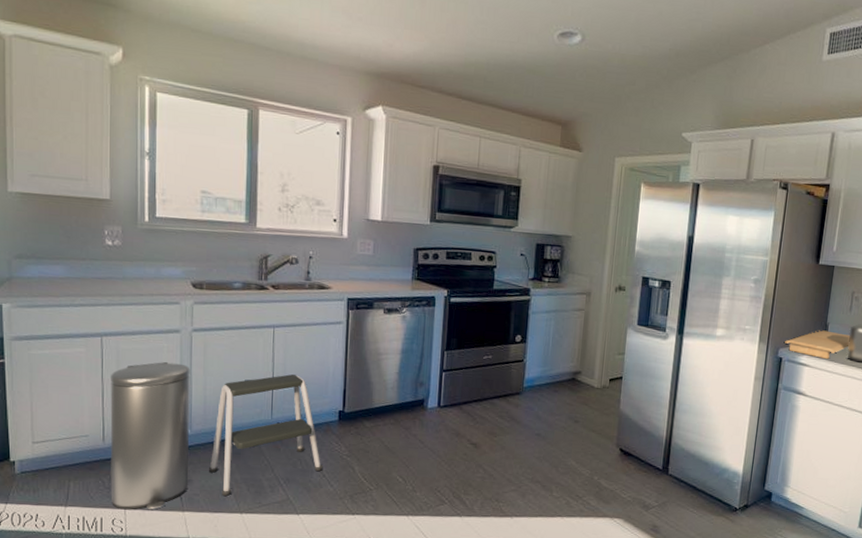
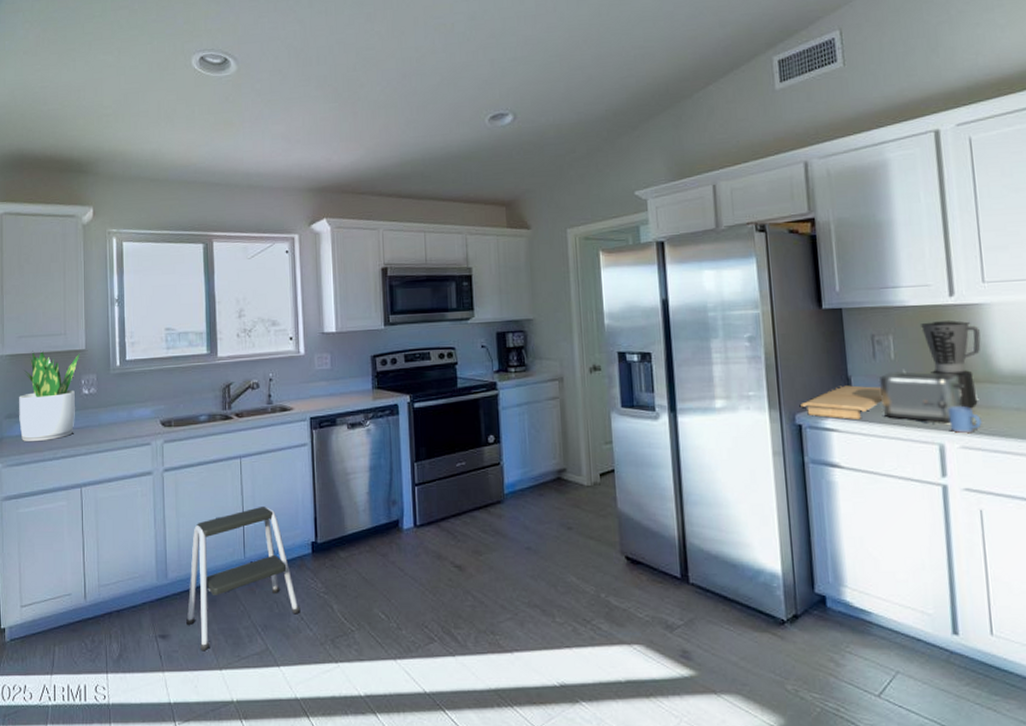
planter: none [31,192,104,287] -> present [19,350,80,442]
pedal bin: present [110,362,190,510] -> none [90,507,167,674]

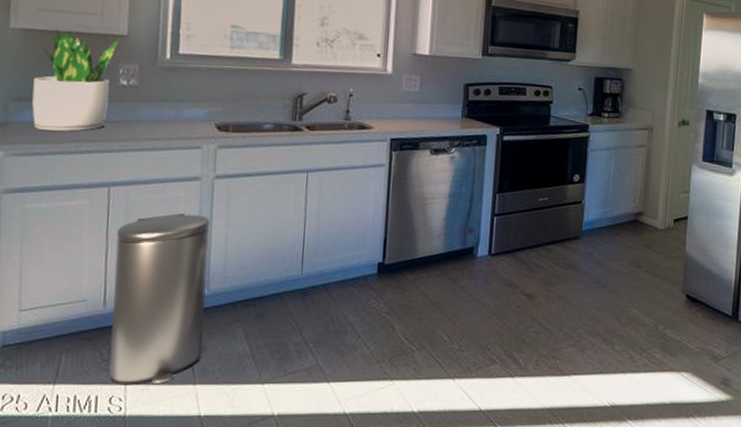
pedal bin: none [90,507,167,674] -> present [109,213,210,386]
step stool: present [186,507,301,652] -> none [227,223,359,365]

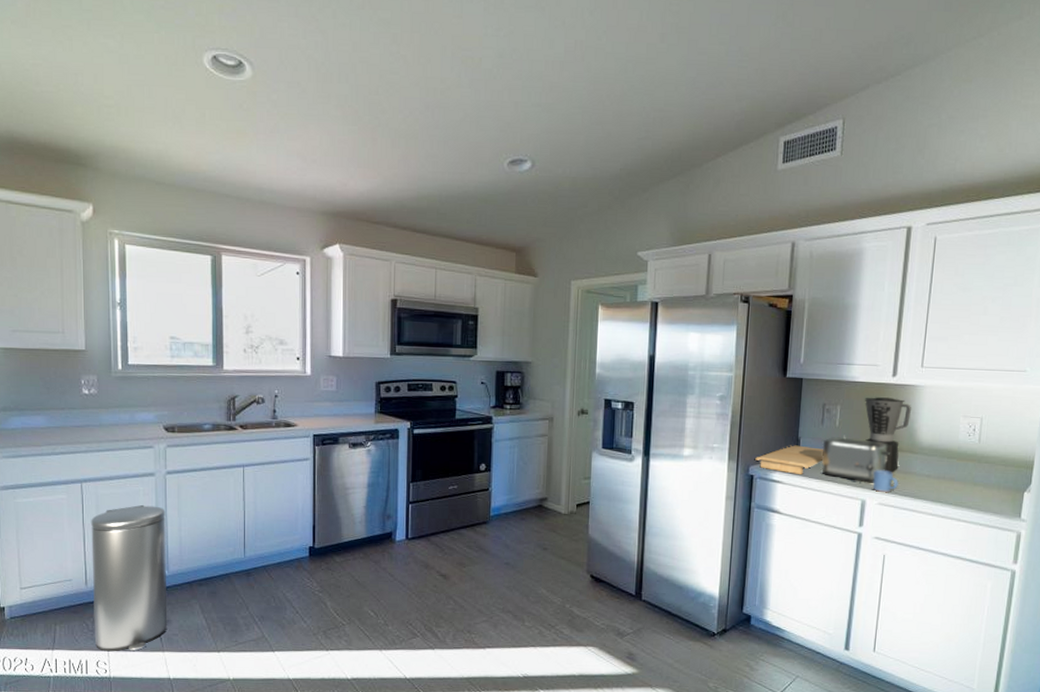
planter: present [32,28,120,132] -> none [14,346,80,437]

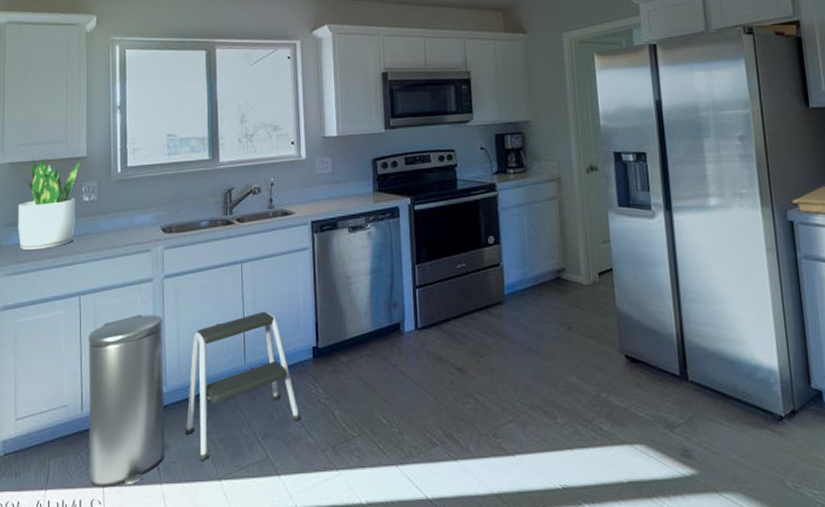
planter: none [14,346,80,437] -> present [18,158,81,251]
step stool: none [187,512,296,636] -> present [185,312,301,462]

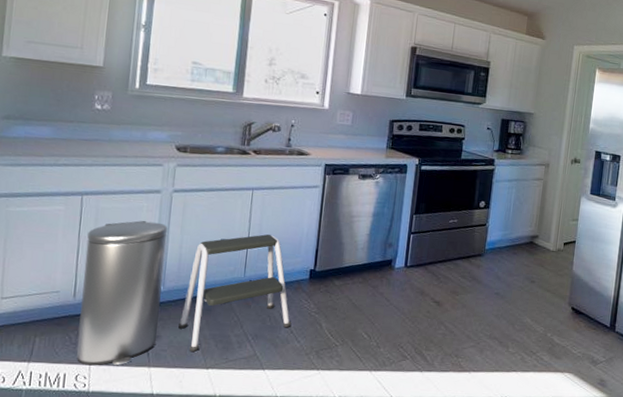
planter: present [18,158,81,251] -> none [18,58,97,147]

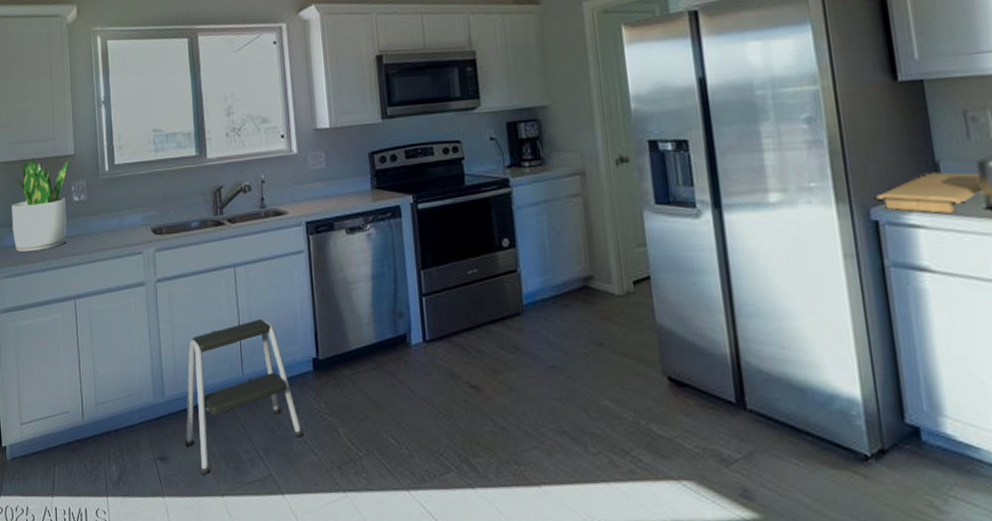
planter: none [18,58,97,147] -> present [12,156,69,253]
pedal bin: present [76,220,168,366] -> none [85,320,166,498]

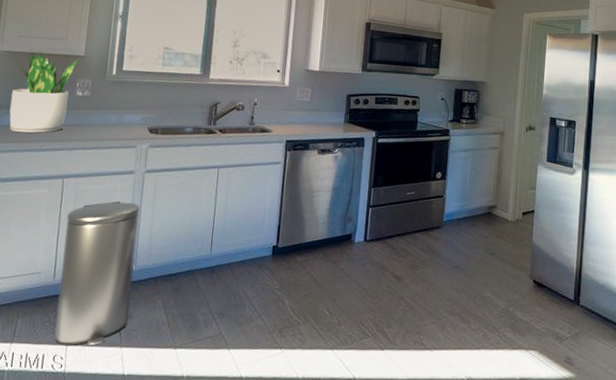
pedal bin: none [85,320,166,498] -> present [54,201,140,346]
step stool: present [185,319,304,476] -> none [149,211,256,332]

